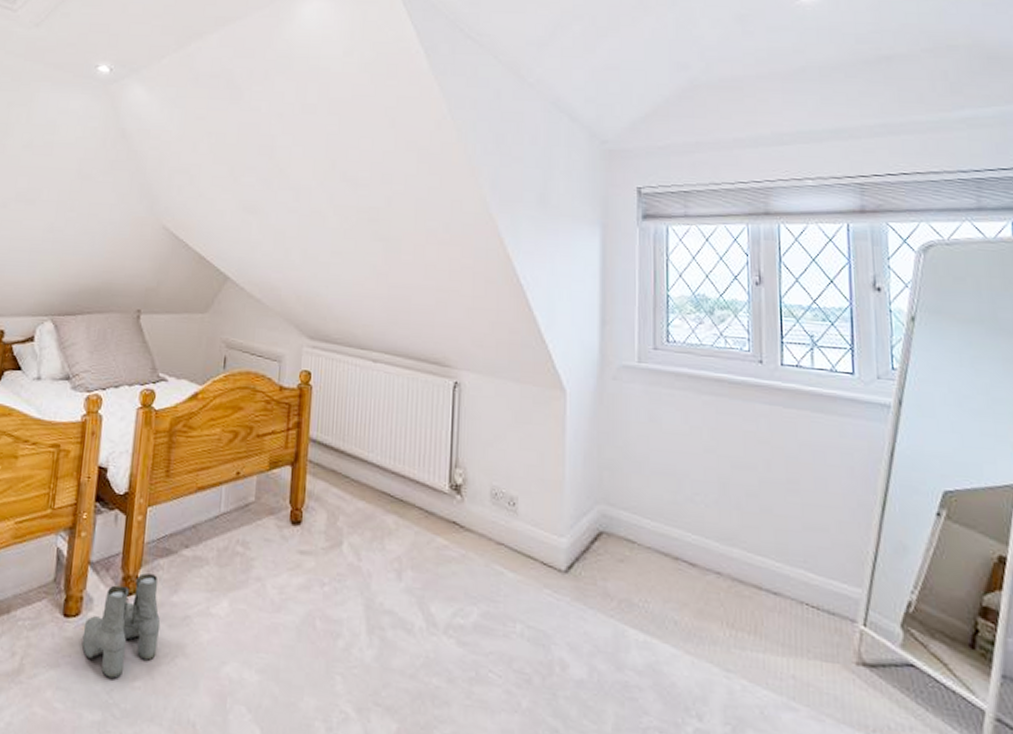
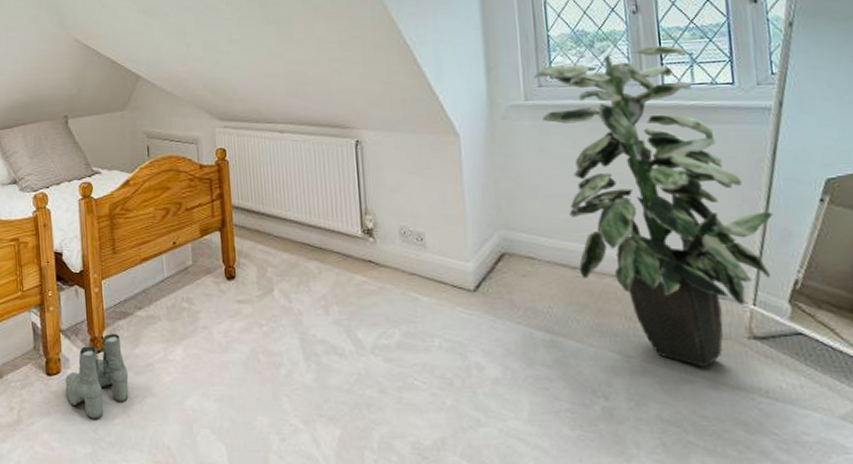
indoor plant: none [650,321,888,693] -> present [534,45,773,366]

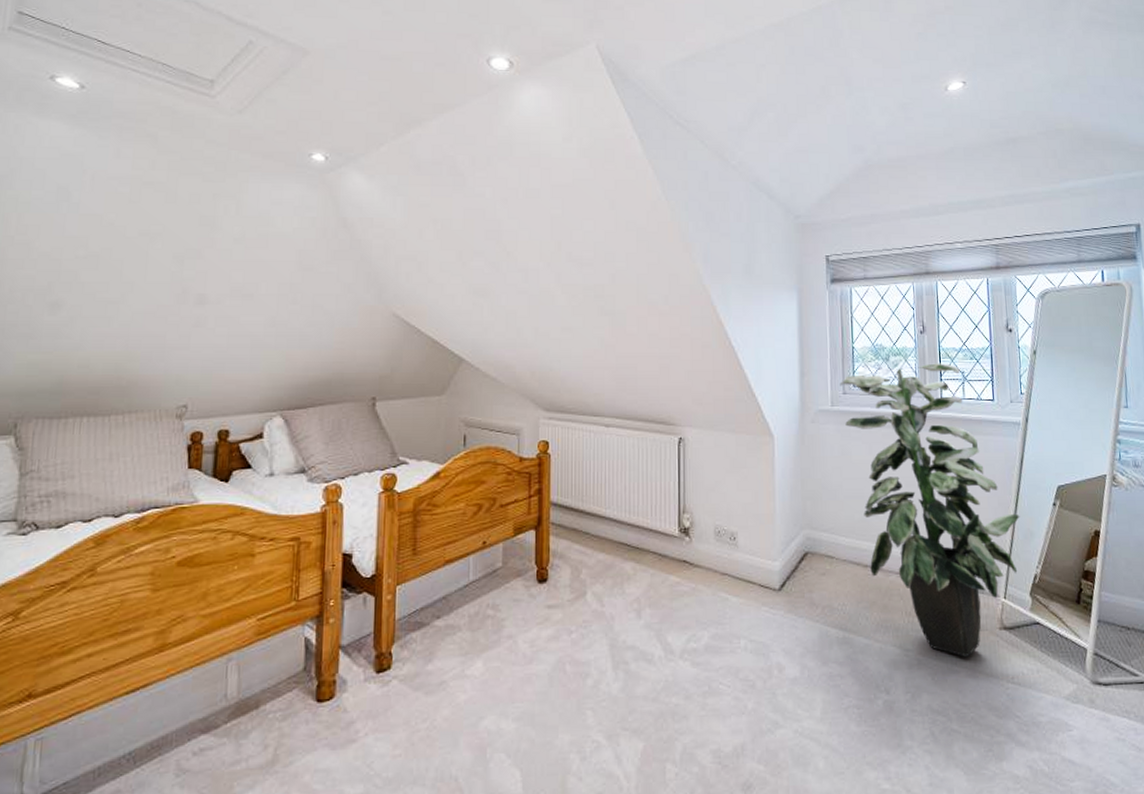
boots: present [65,333,129,419] -> none [338,647,417,752]

